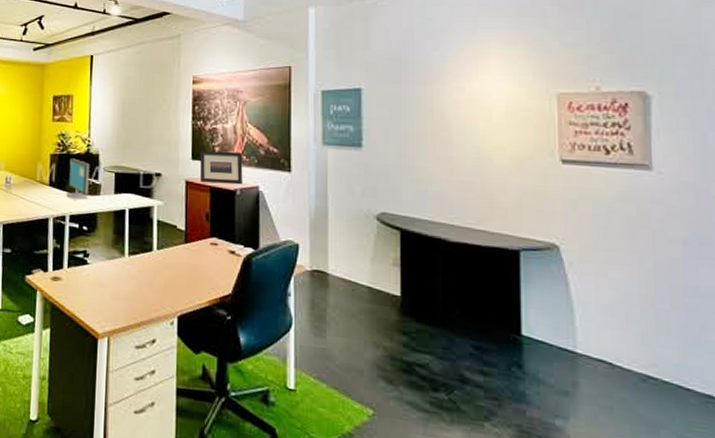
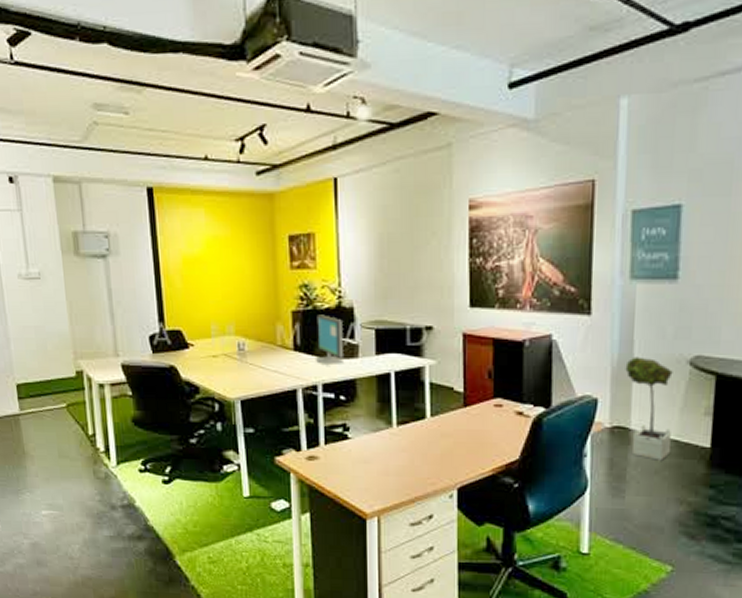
picture frame: present [199,151,243,185] -> none [479,294,533,334]
potted tree: none [321,209,366,305] -> present [625,357,673,461]

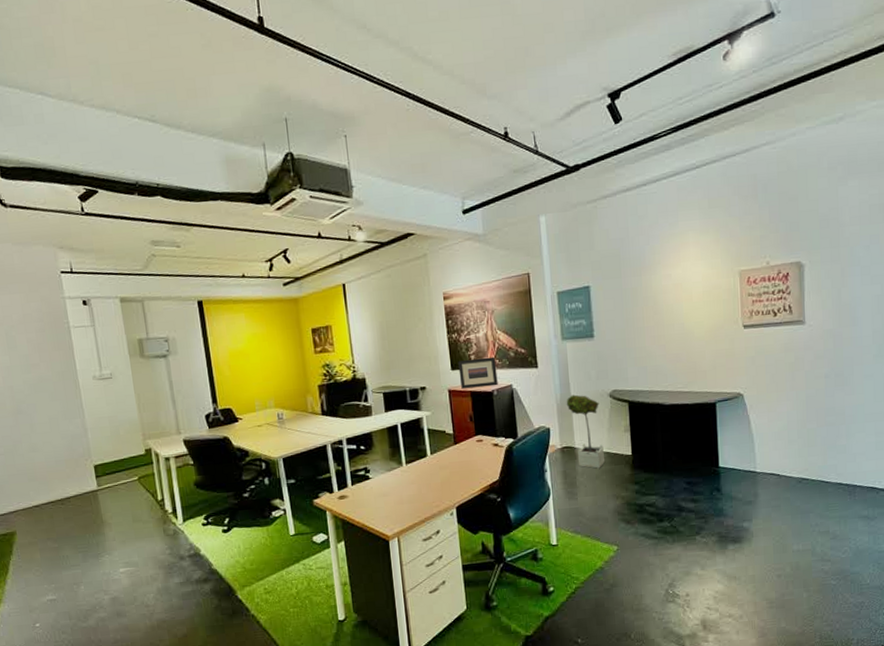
computer monitor: present [315,314,343,366] -> none [337,385,361,425]
picture frame: none [479,294,533,334] -> present [458,357,498,389]

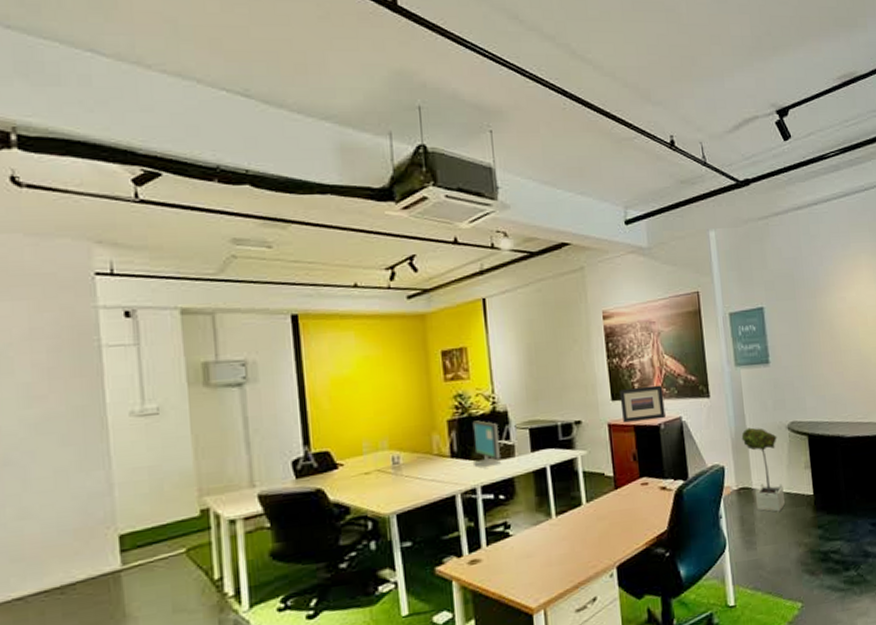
computer monitor: none [337,385,361,425] -> present [472,420,501,469]

